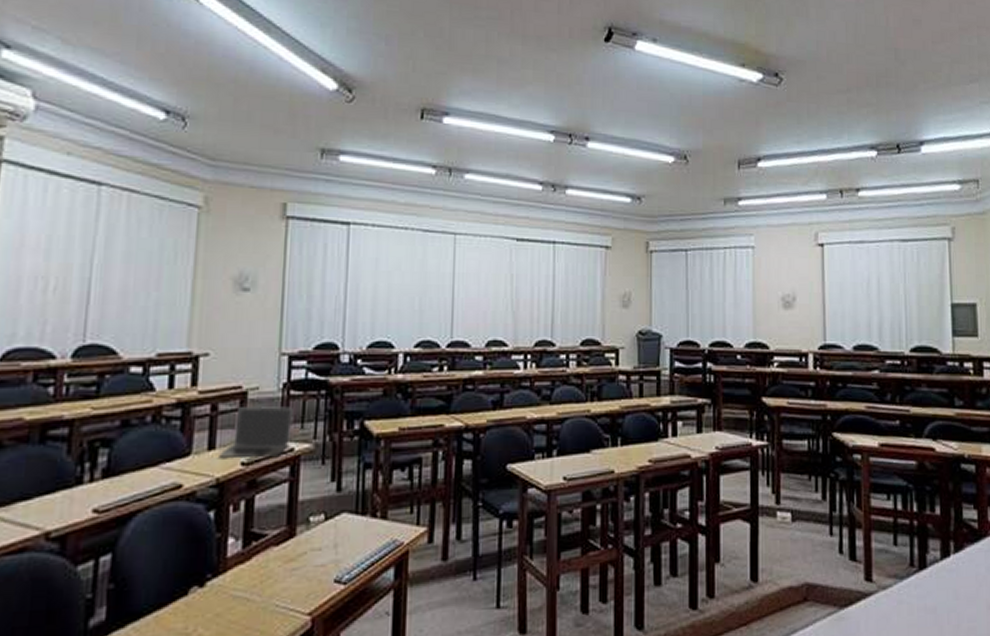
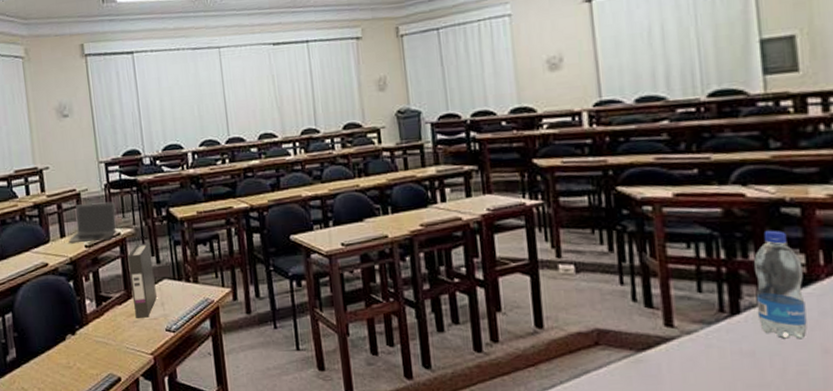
binder: none [296,462,332,565] -> present [127,241,157,318]
bottle: none [939,485,977,595] -> present [754,230,807,340]

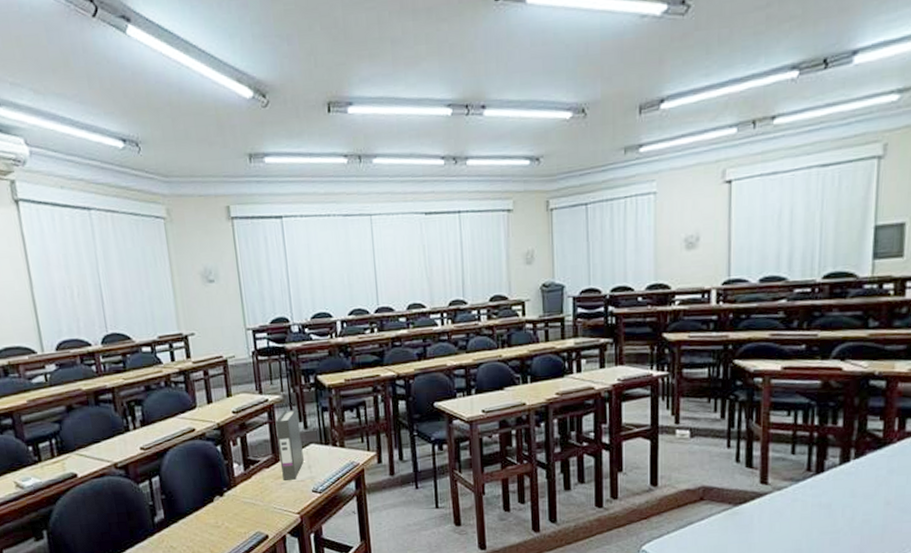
laptop: present [68,201,118,243] -> none [215,368,265,409]
bottle: present [754,230,807,340] -> none [837,400,880,494]

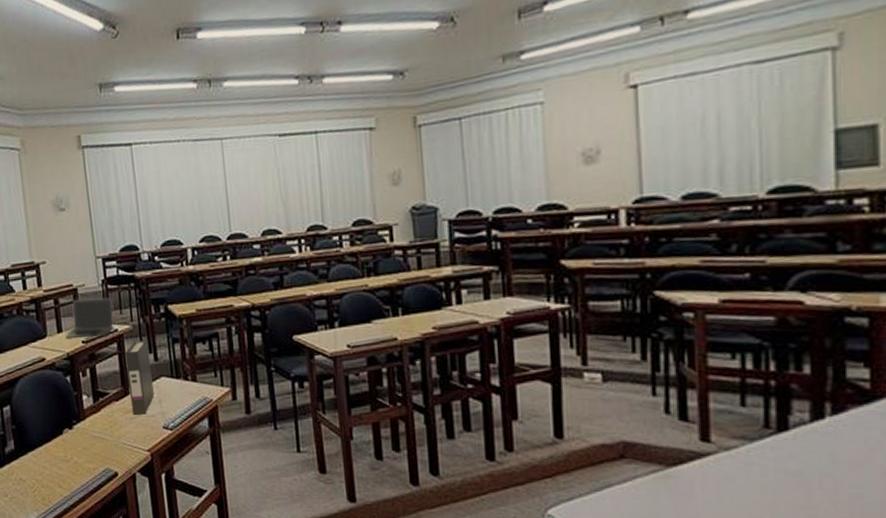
laptop: none [215,368,265,409] -> present [65,297,115,338]

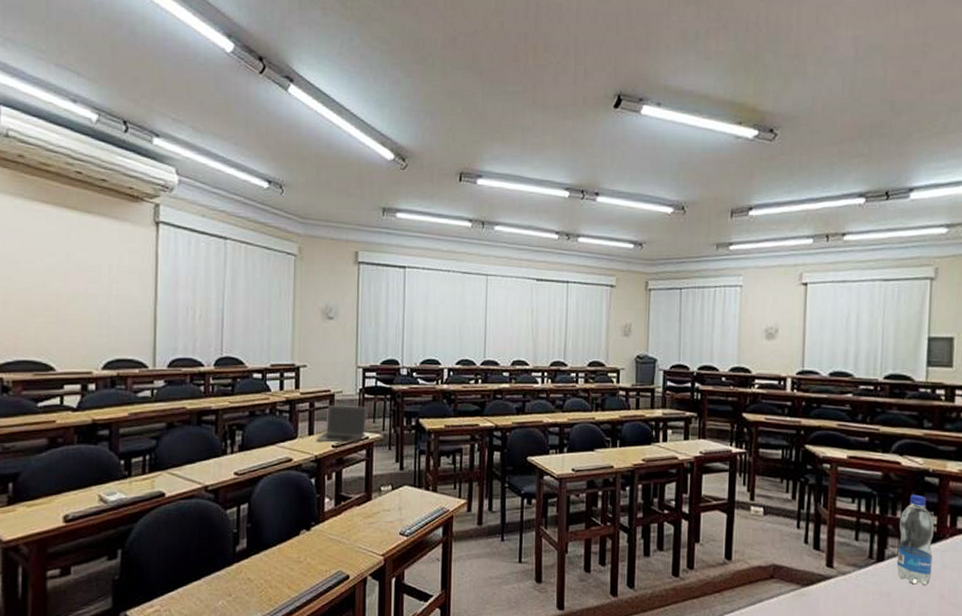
binder: present [125,338,154,415] -> none [372,448,396,520]
bottle: none [808,341,866,460] -> present [896,494,934,586]

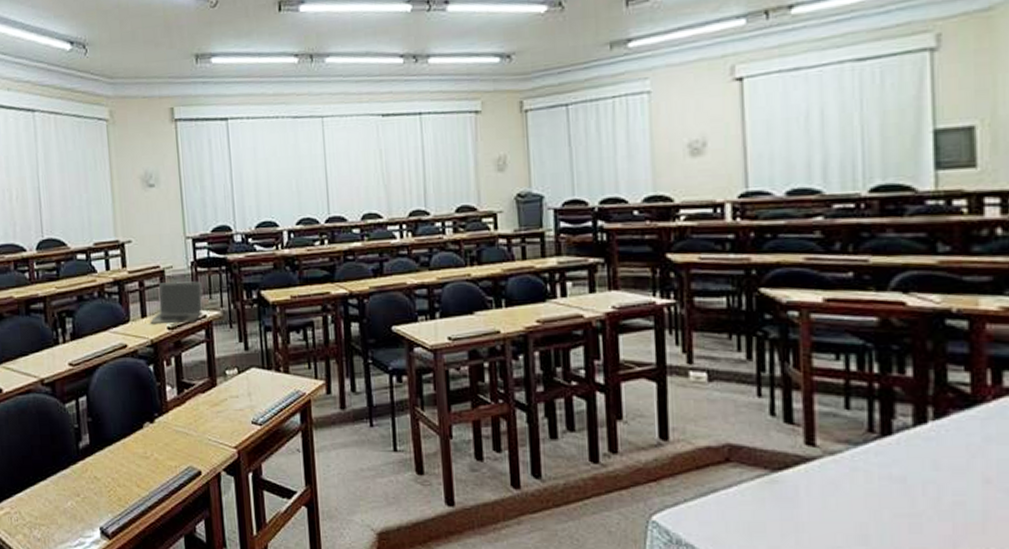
bottle: present [896,494,934,586] -> none [911,344,968,467]

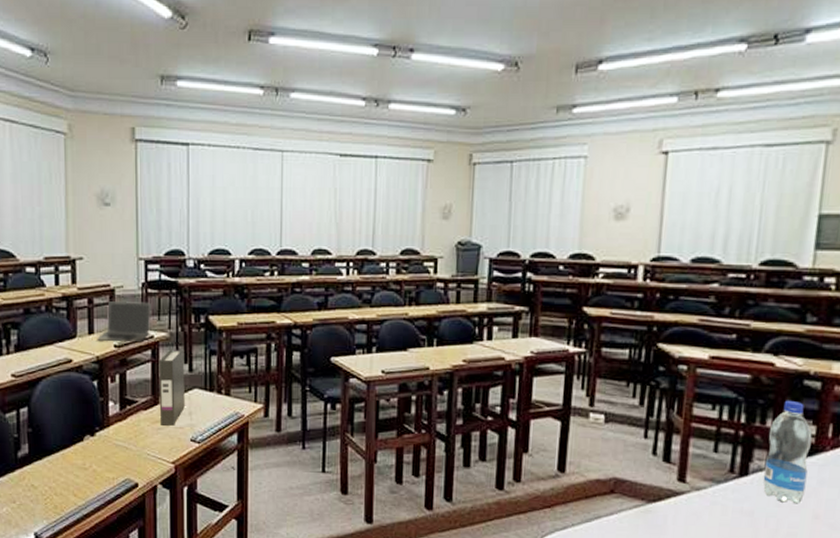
binder: none [213,326,243,408] -> present [159,348,185,426]
bottle: none [911,344,968,467] -> present [762,400,812,504]

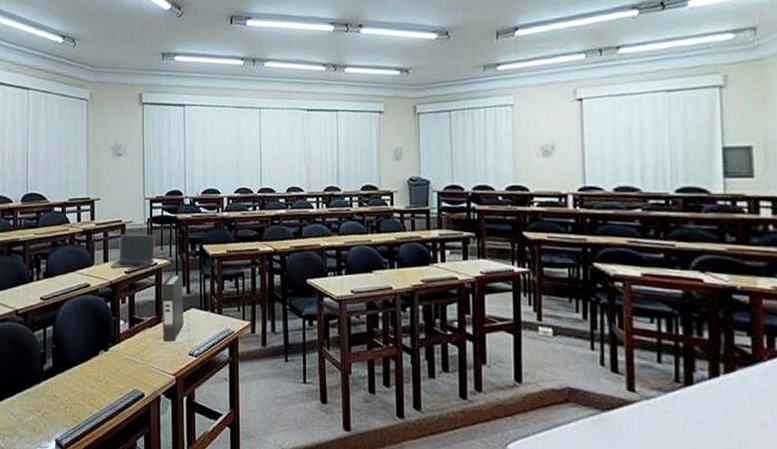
bottle: present [762,400,812,504] -> none [707,313,750,413]

